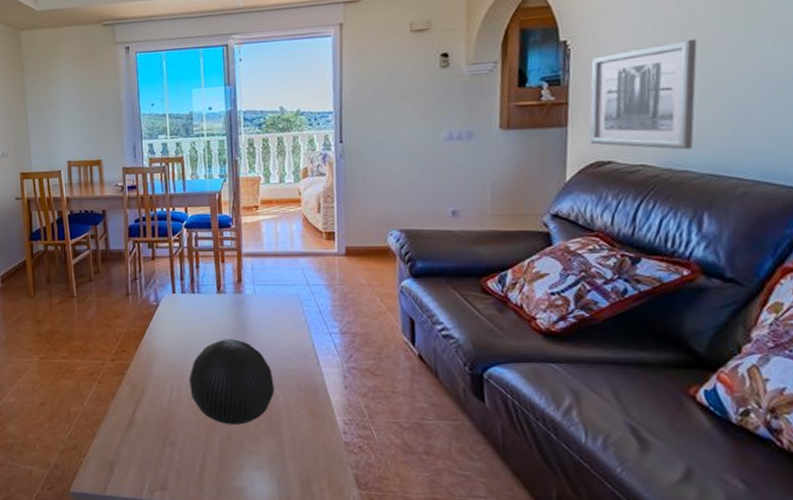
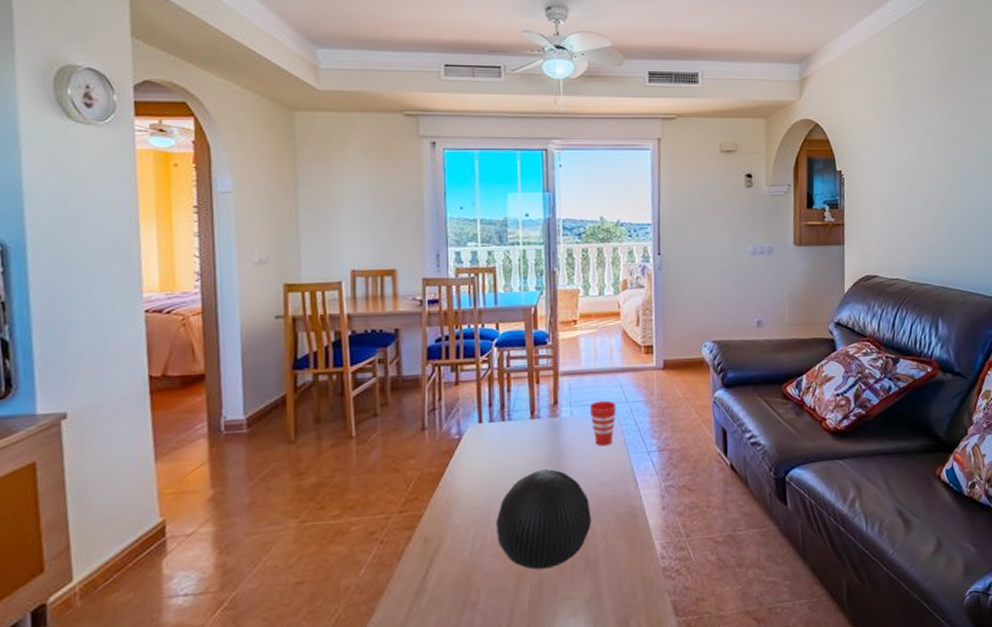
cup: none [272,282,298,324] -> present [590,400,617,447]
wall art: present [589,39,697,150] -> none [859,177,930,267]

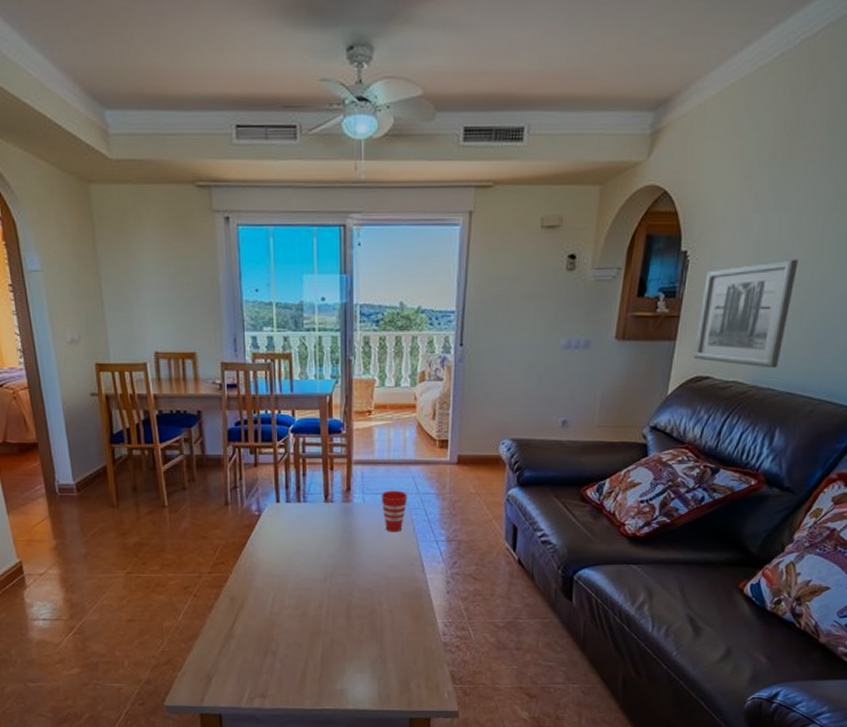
decorative ball: present [496,469,592,570] -> none [293,549,379,631]
wall art: none [859,177,930,267] -> present [693,259,799,369]

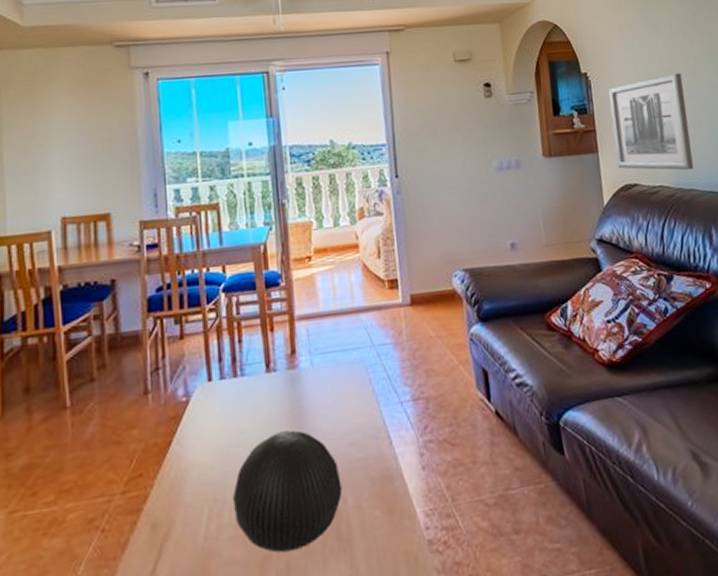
decorative ball: none [293,549,379,631] -> present [233,430,343,553]
cup: present [382,490,407,532] -> none [332,345,362,400]

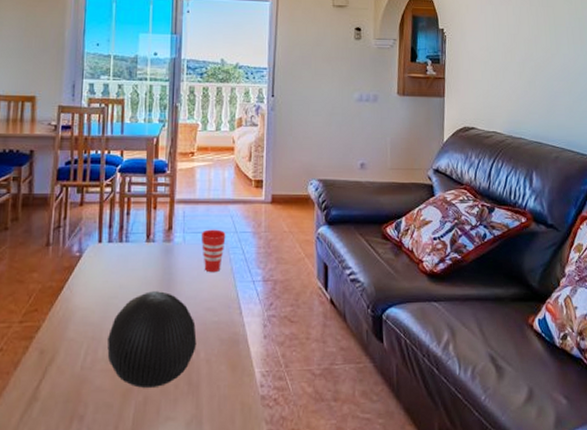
cup: none [332,345,362,400] -> present [201,229,226,273]
wall art: present [608,73,694,171] -> none [459,38,525,122]

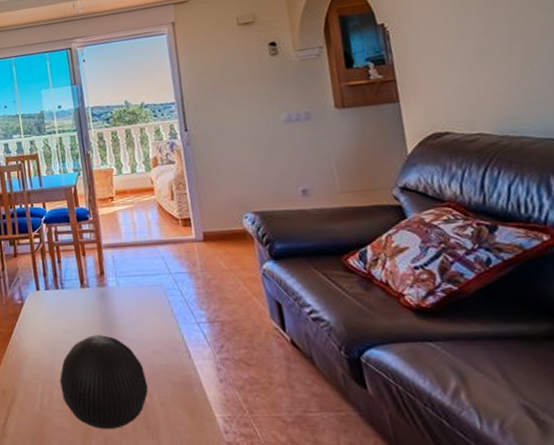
cup: present [201,229,226,273] -> none [134,271,161,316]

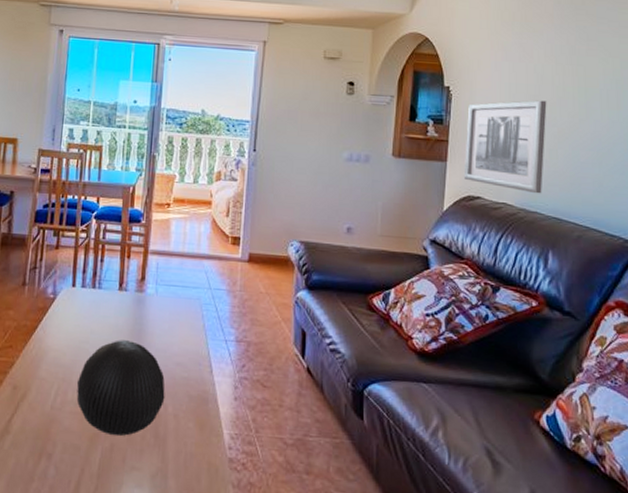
wall art: none [410,14,525,118] -> present [463,100,547,194]

